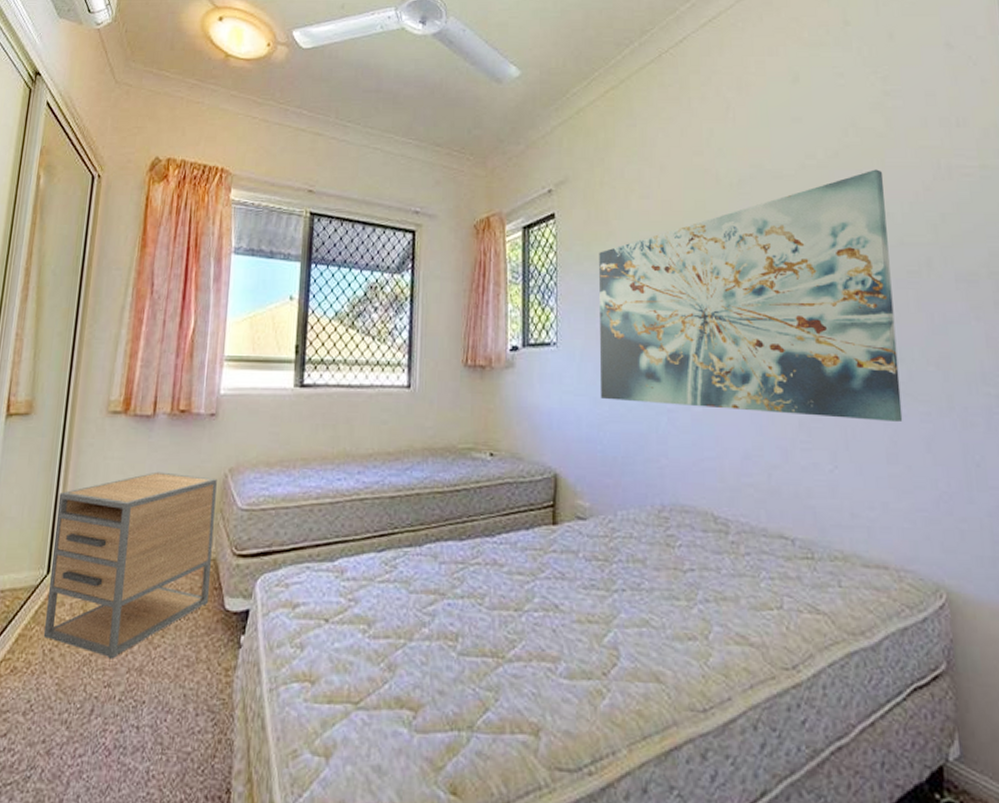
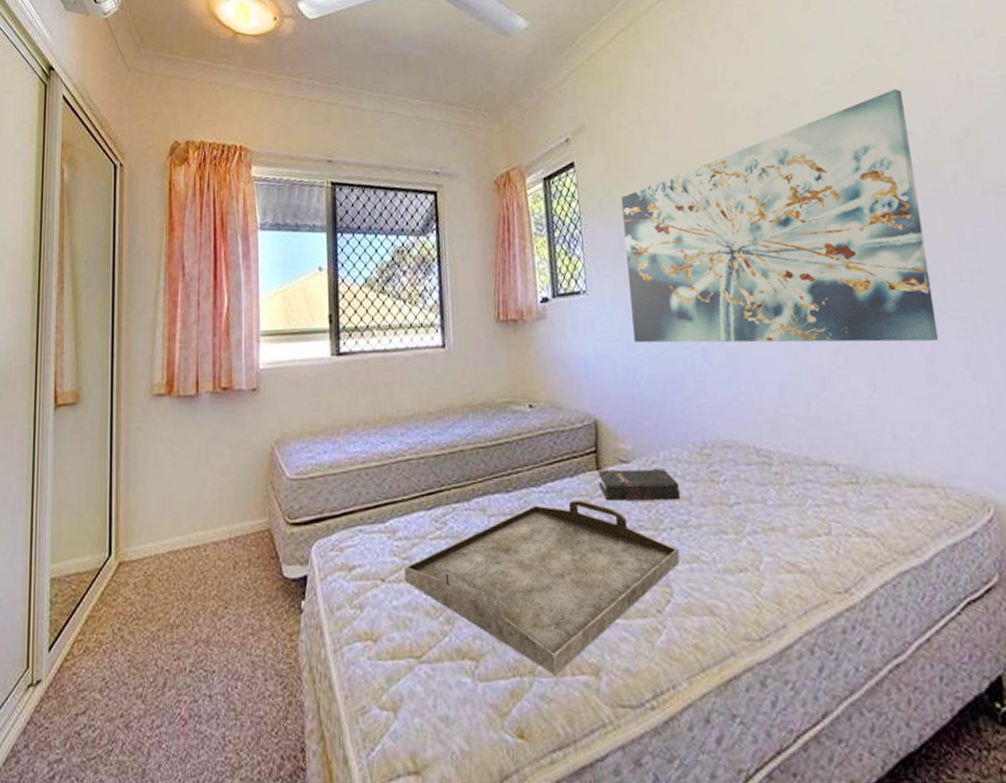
nightstand: present [44,471,217,659] -> none [111,449,266,633]
serving tray: none [349,554,629,733] -> present [404,500,680,676]
hardback book: none [554,525,635,562] -> present [598,469,681,501]

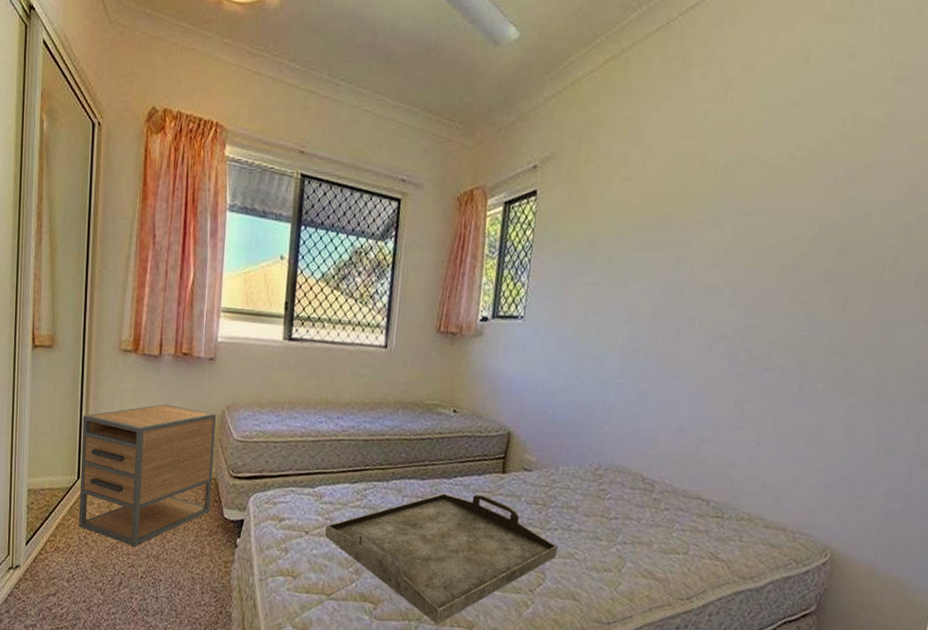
nightstand: none [111,449,266,633] -> present [78,404,216,548]
hardback book: present [598,469,681,501] -> none [501,473,570,508]
wall art: present [621,89,939,343] -> none [558,164,872,411]

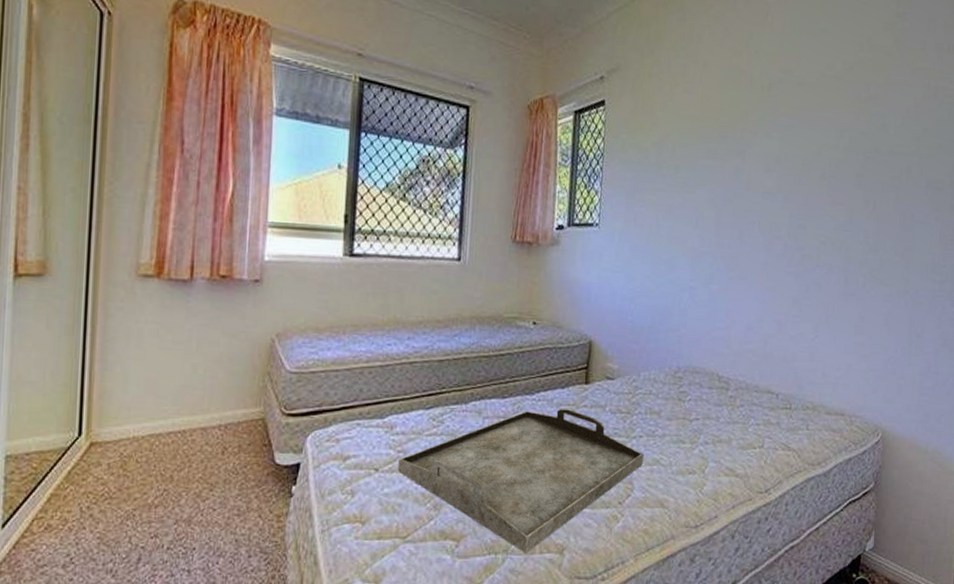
nightstand: present [78,404,216,548] -> none [79,336,263,513]

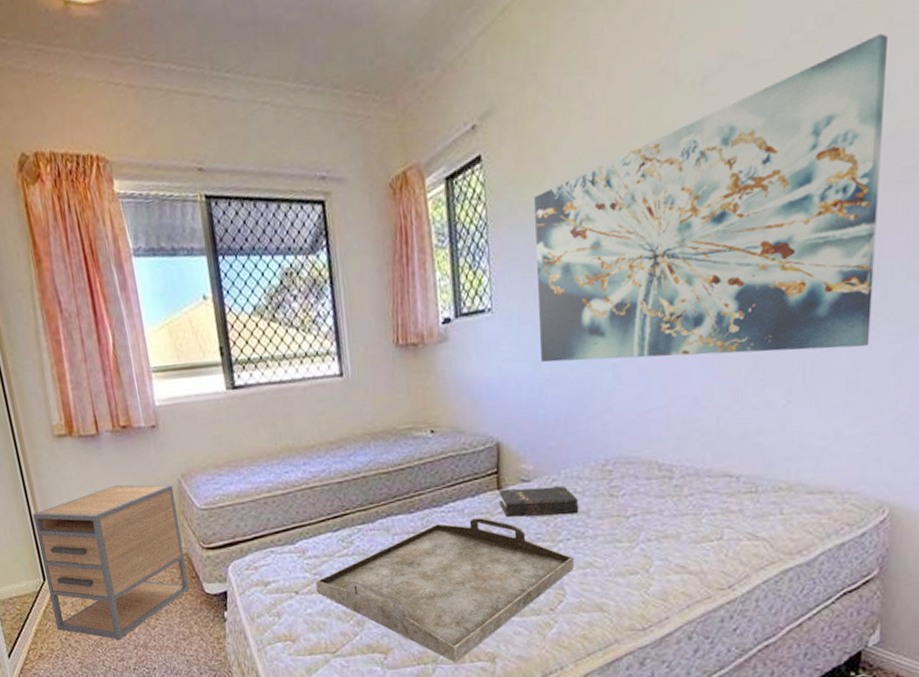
nightstand: none [79,336,263,513] -> present [32,484,189,641]
hardback book: none [585,384,653,414] -> present [499,486,579,518]
wall art: none [634,84,886,302] -> present [534,33,889,363]

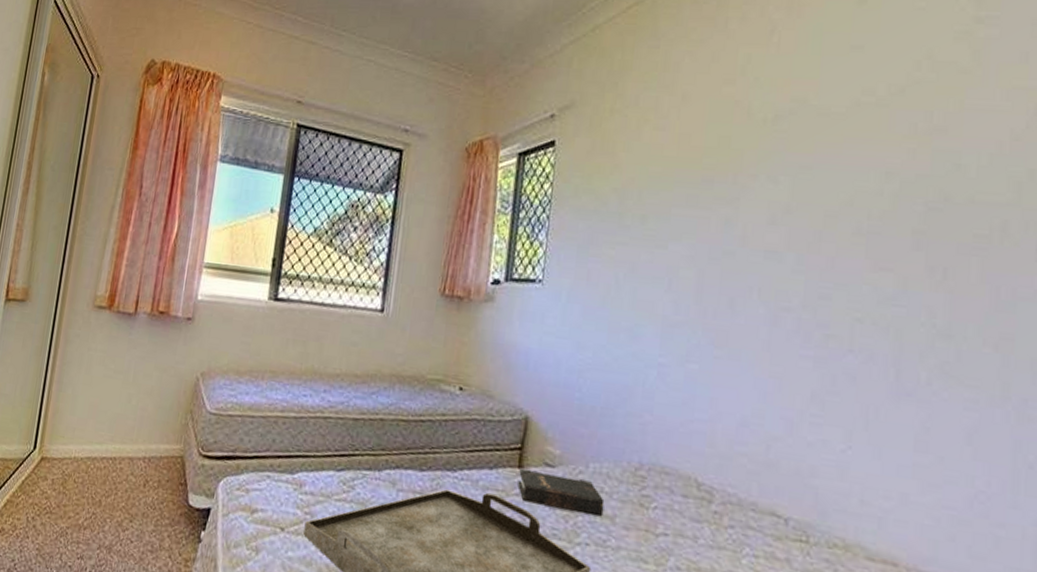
nightstand: present [32,484,189,641] -> none [28,367,189,535]
wall art: present [534,33,889,363] -> none [585,111,960,407]

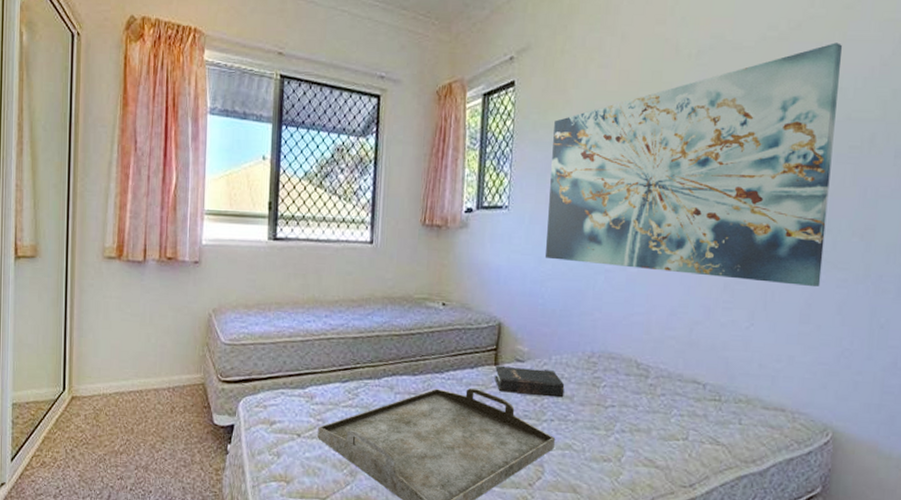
wall art: none [585,111,960,407] -> present [546,42,843,287]

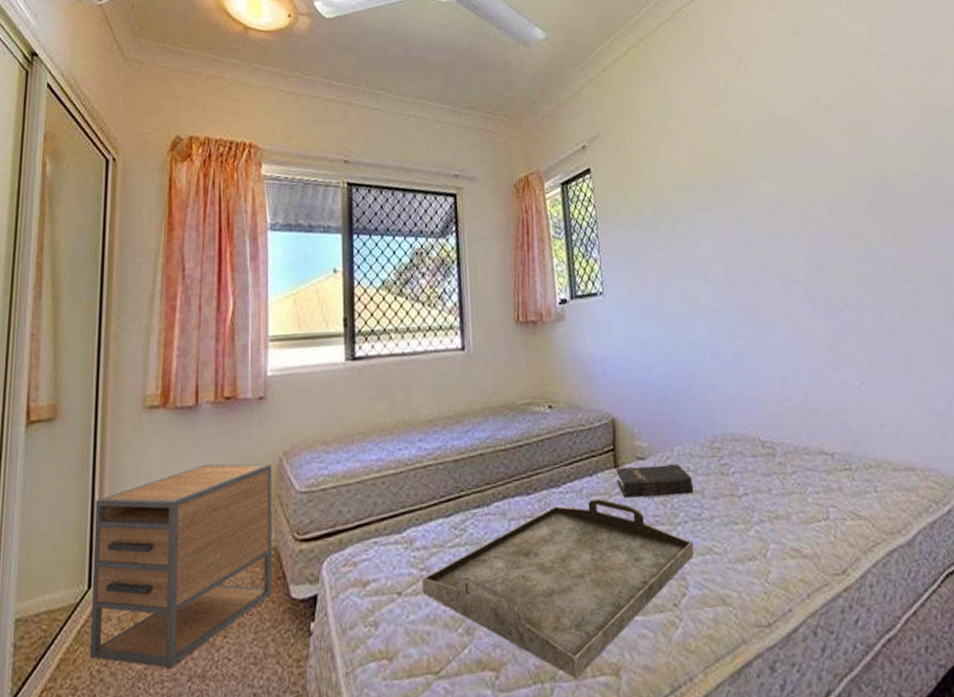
nightstand: none [65,310,203,459] -> present [89,463,272,670]
wall art: present [546,42,843,287] -> none [635,110,915,342]

